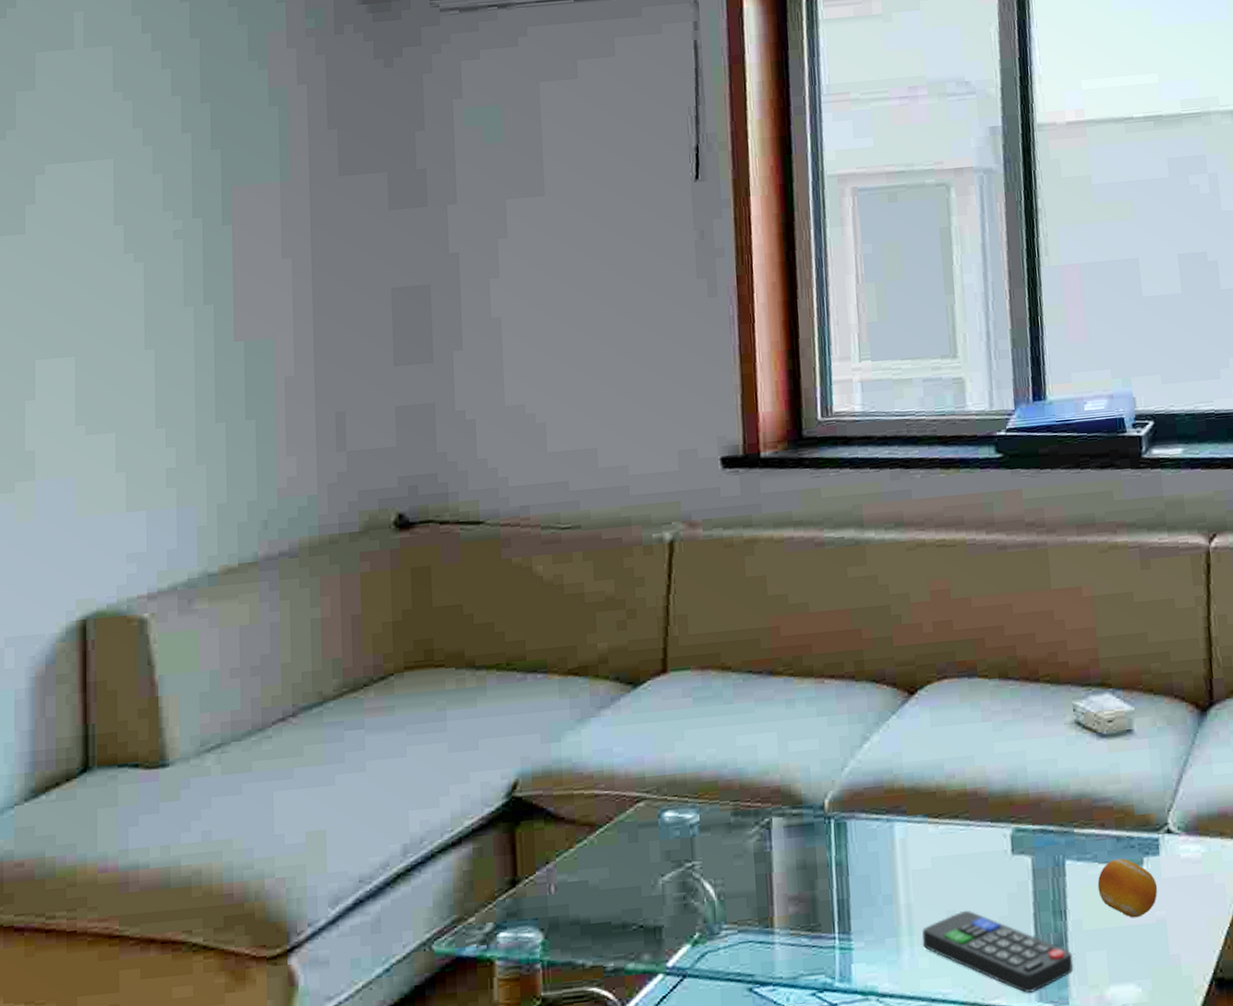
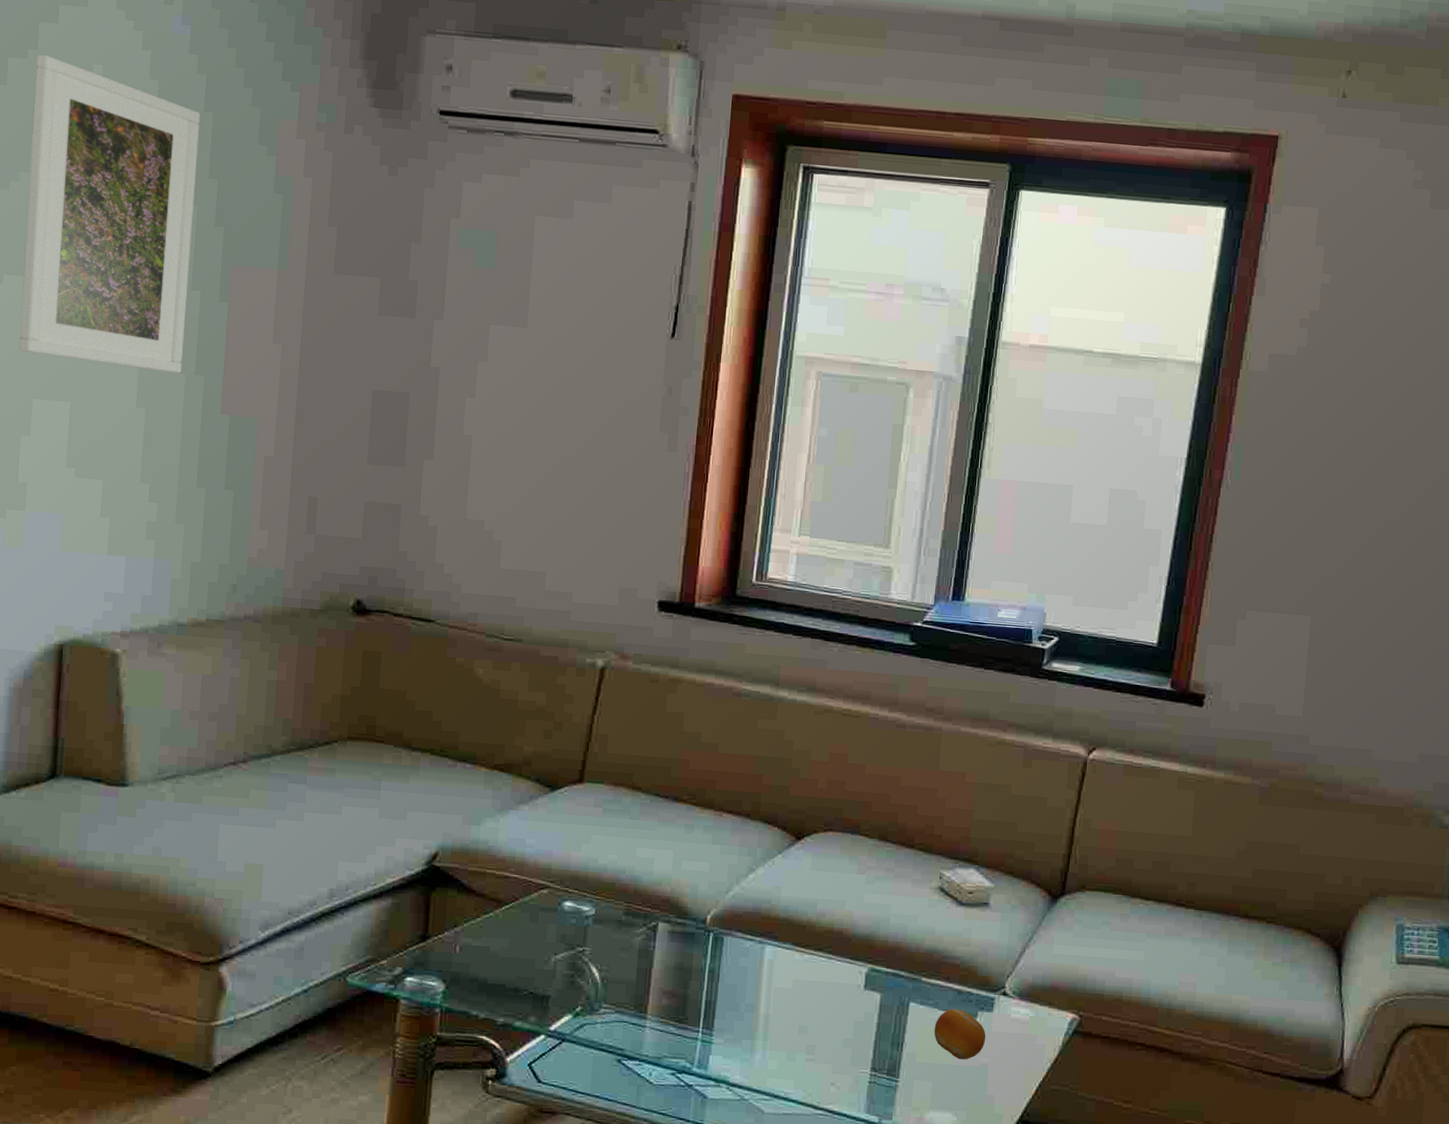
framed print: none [16,10,190,313] -> present [20,54,200,374]
remote control: present [922,910,1073,994] -> none [773,1028,902,1106]

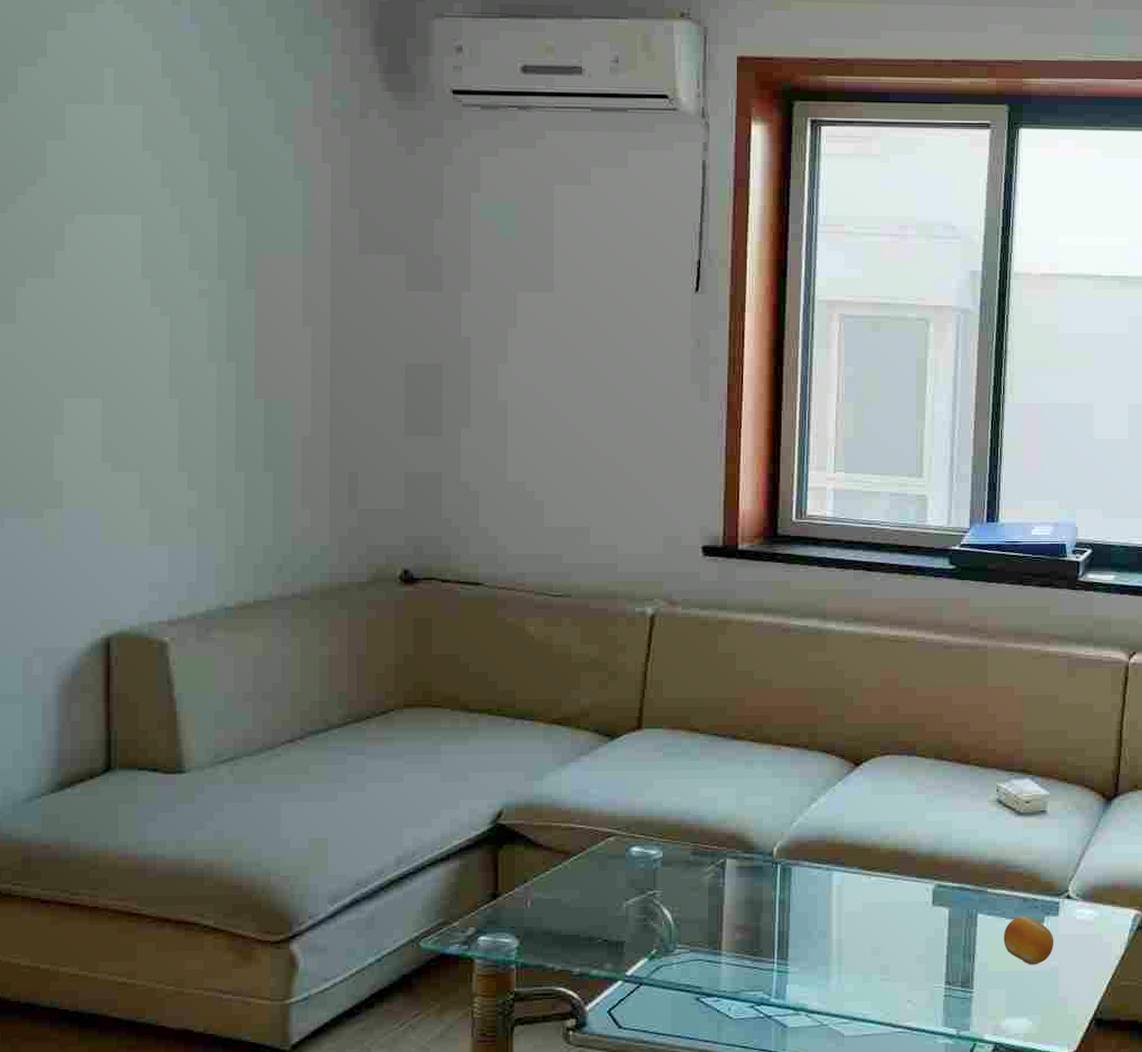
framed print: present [20,54,200,374] -> none [46,61,215,362]

